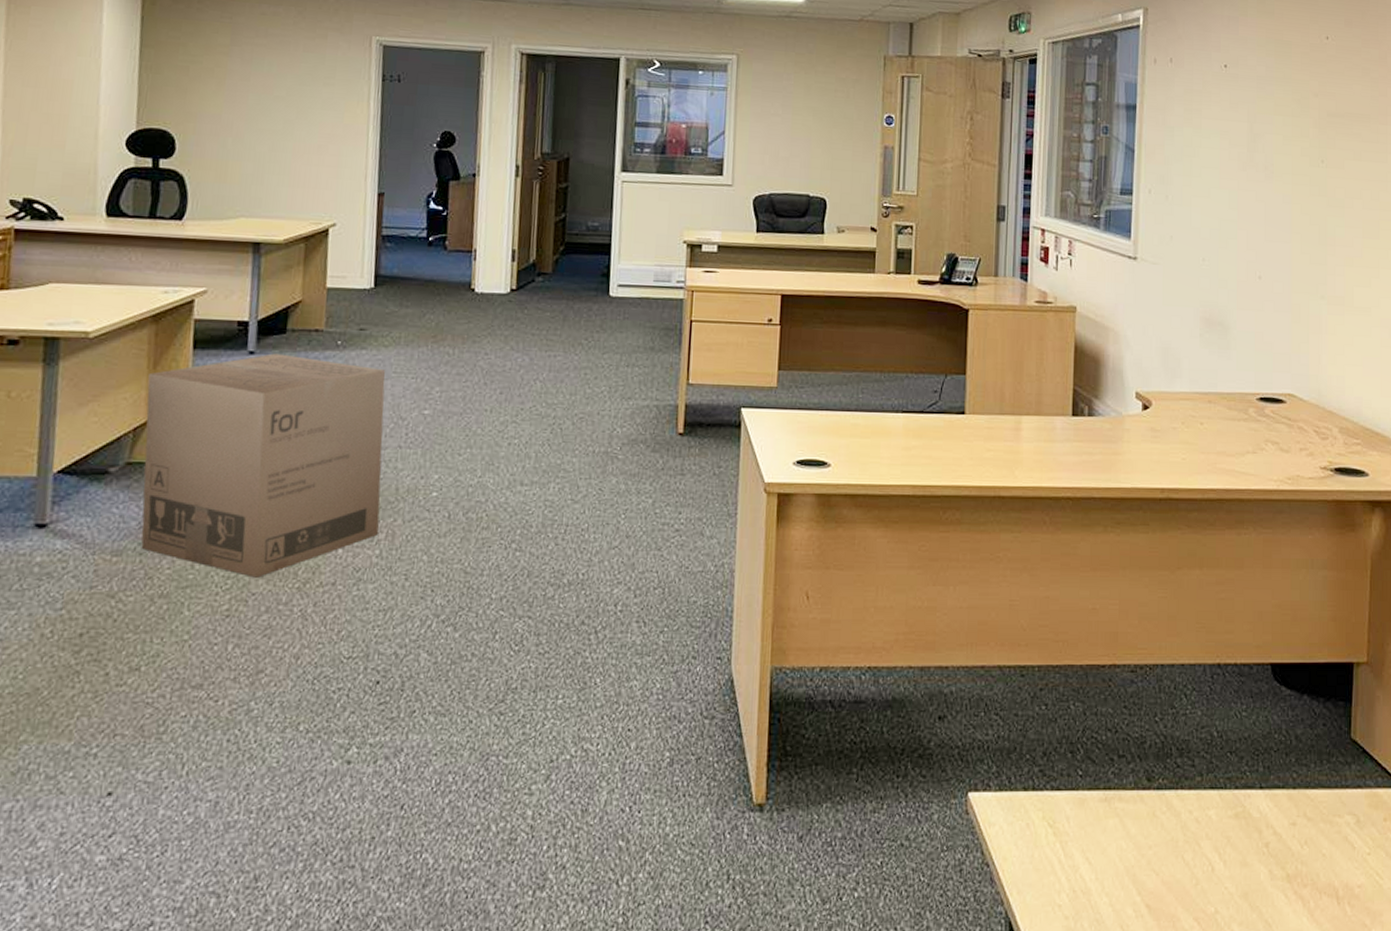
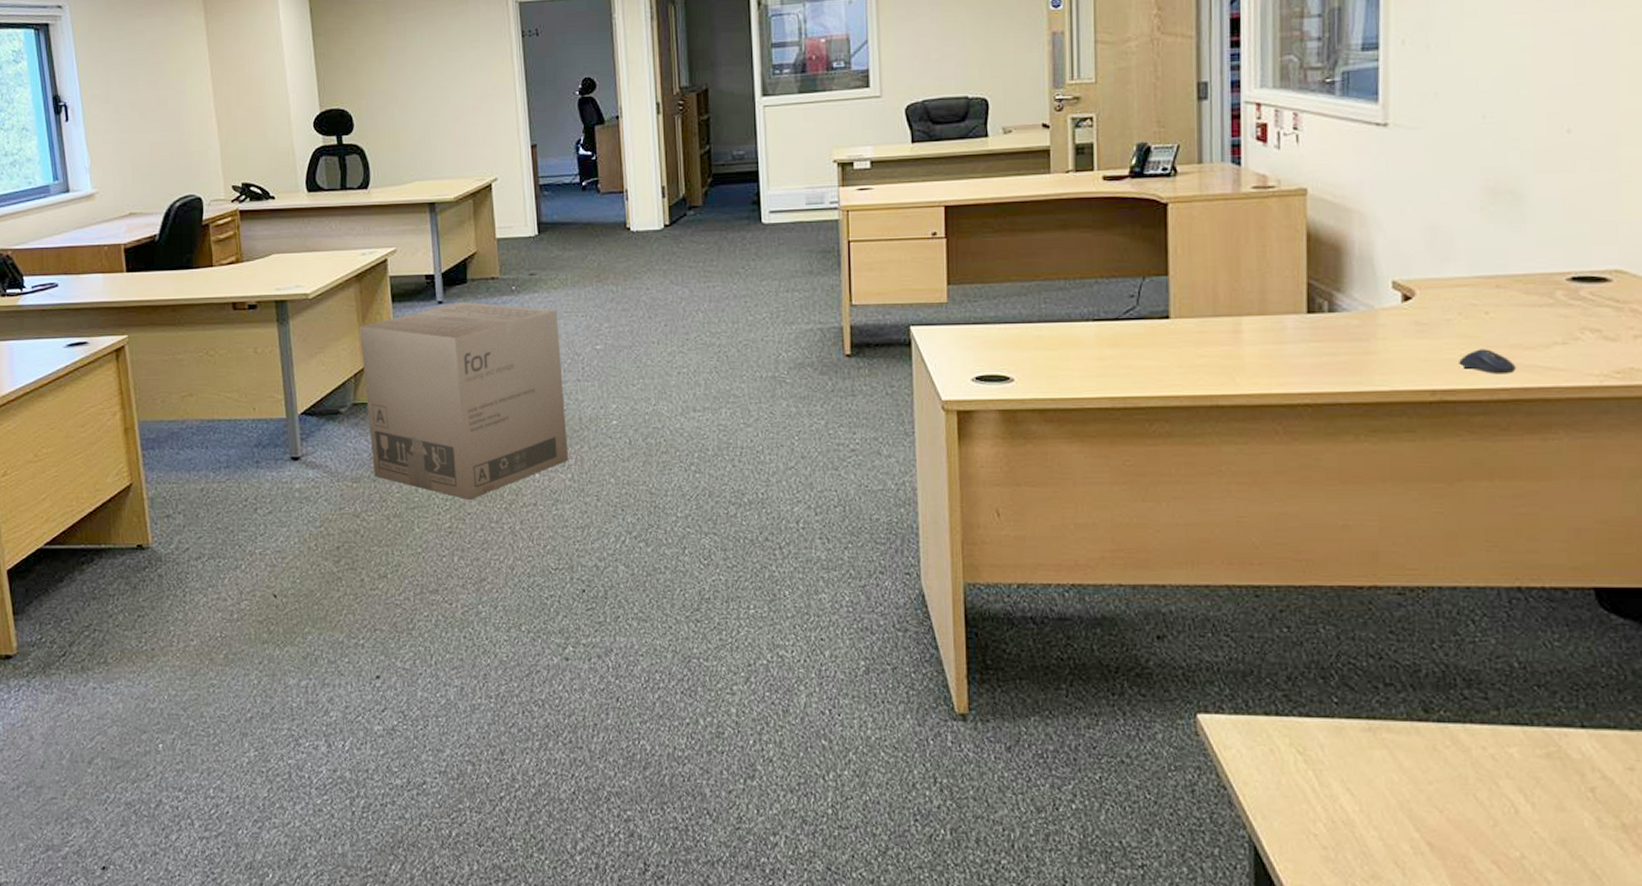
computer mouse: none [1181,454,1221,477] -> present [1459,349,1517,375]

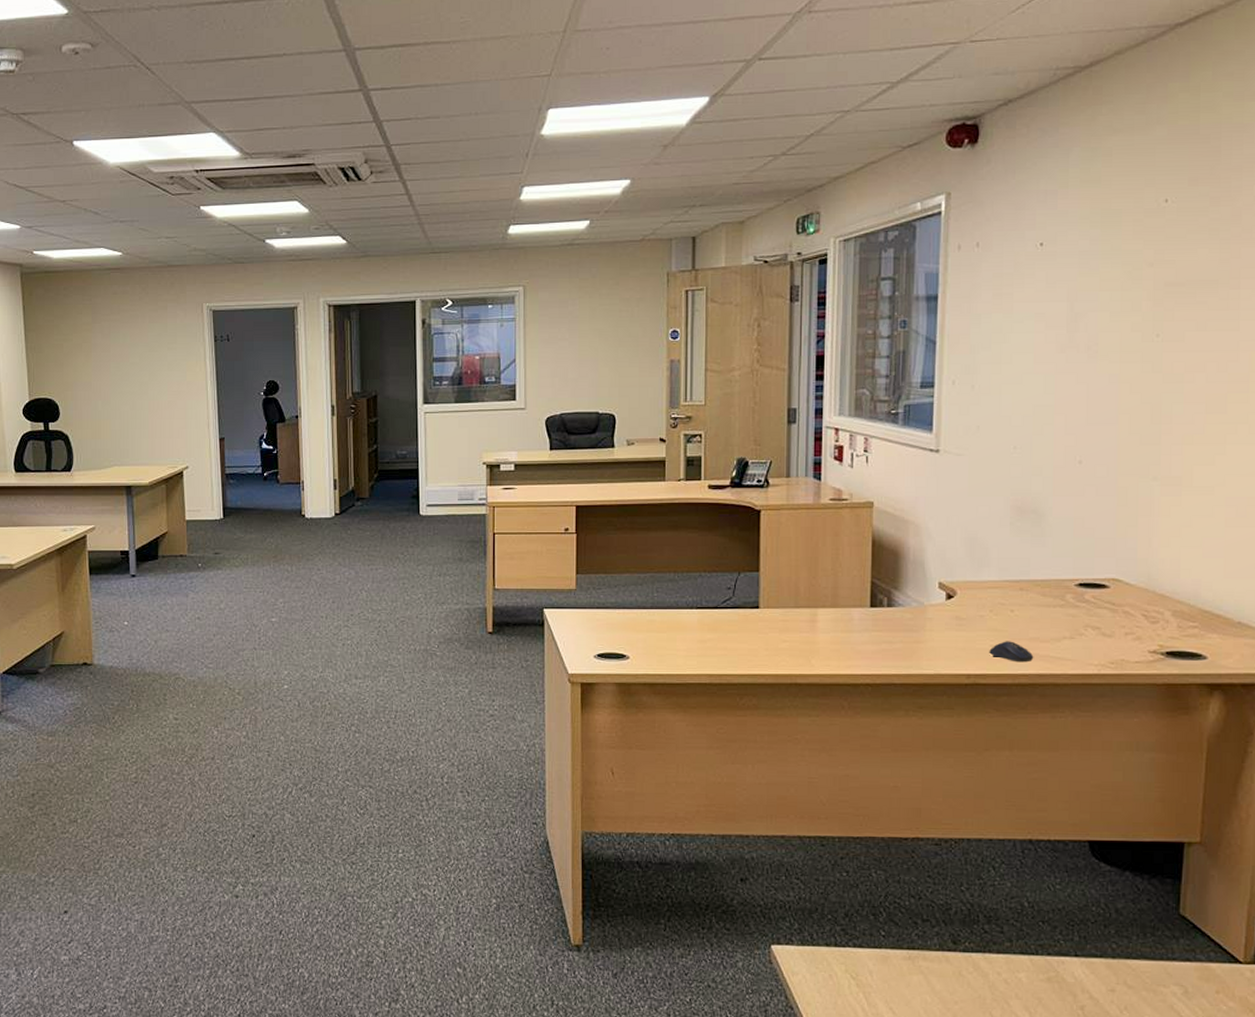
cardboard box: present [360,301,568,500] -> none [59,576,244,753]

